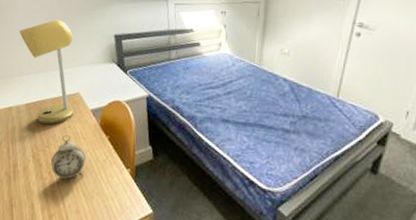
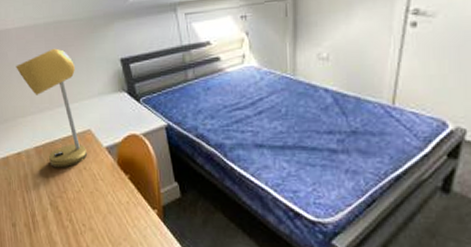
alarm clock: present [51,135,86,183] -> none [70,178,107,230]

